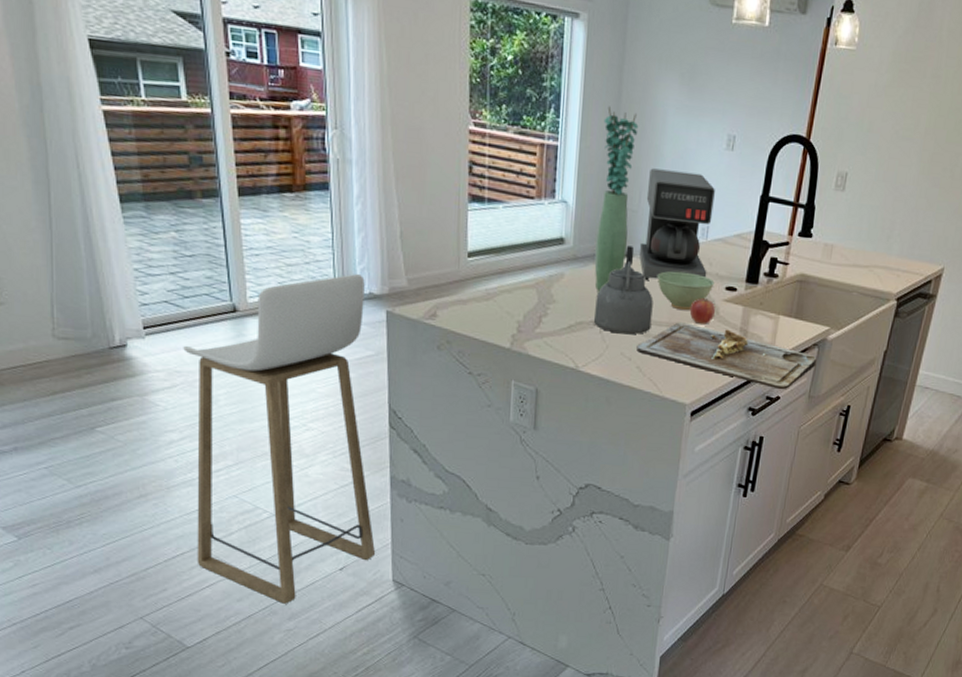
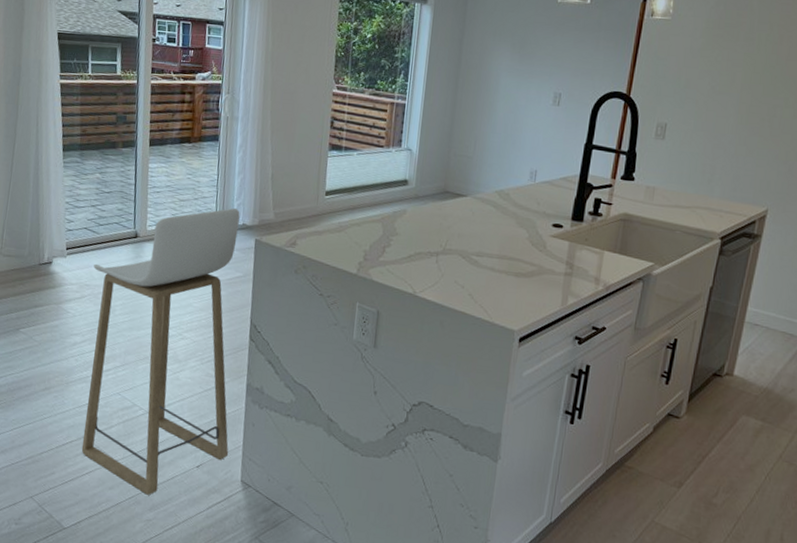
kettle: present [593,245,654,335] -> none [430,187,486,265]
vase: present [594,106,639,294] -> none [433,71,475,229]
cutting board: present [636,322,817,390] -> none [469,254,642,321]
coffee maker: present [639,168,715,281] -> none [473,121,543,218]
bowl: present [657,271,715,311] -> none [489,209,542,245]
fruit: present [689,297,715,324] -> none [518,233,543,257]

